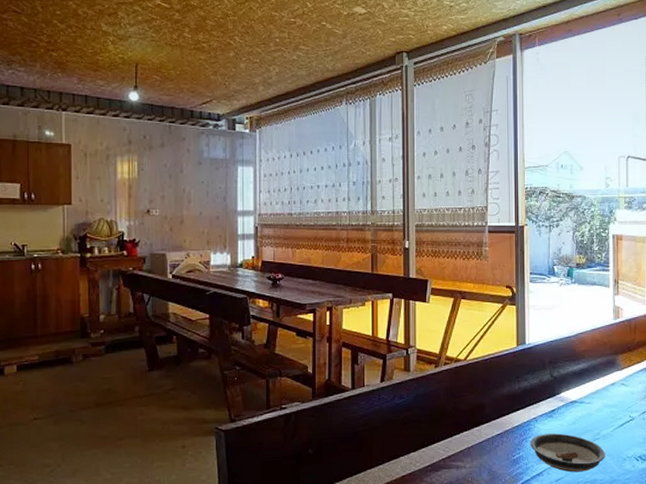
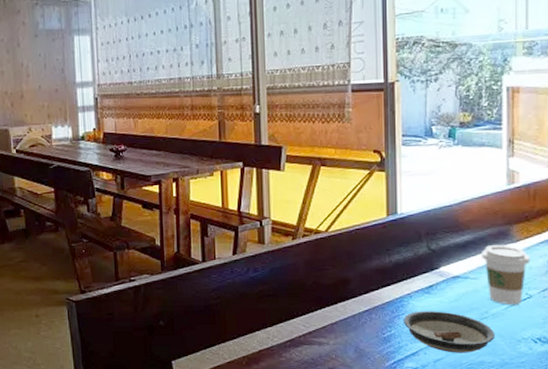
coffee cup: none [594,372,633,427] -> present [482,245,531,305]

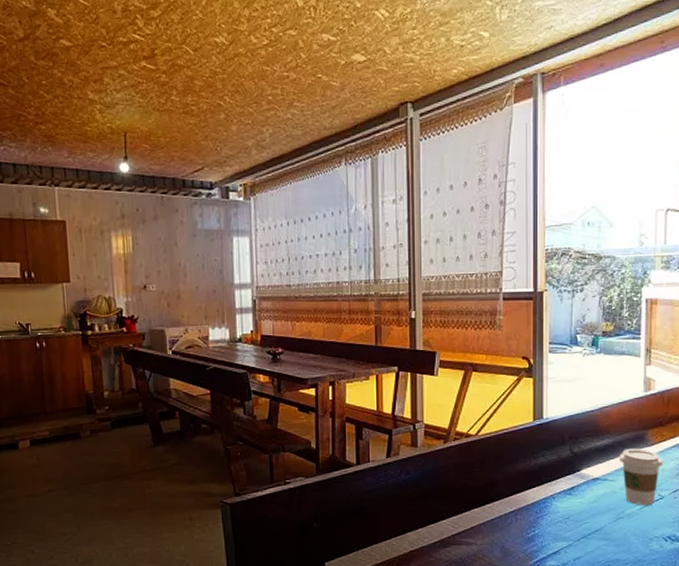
saucer: present [404,311,495,353] -> none [547,511,630,552]

